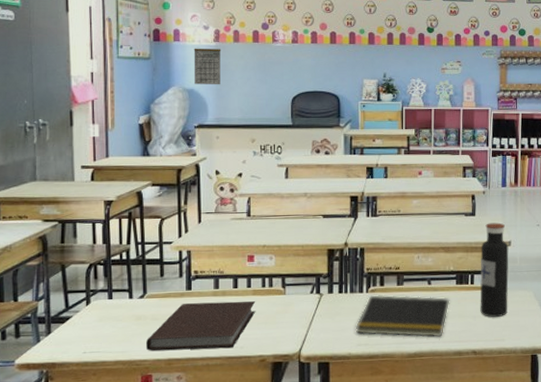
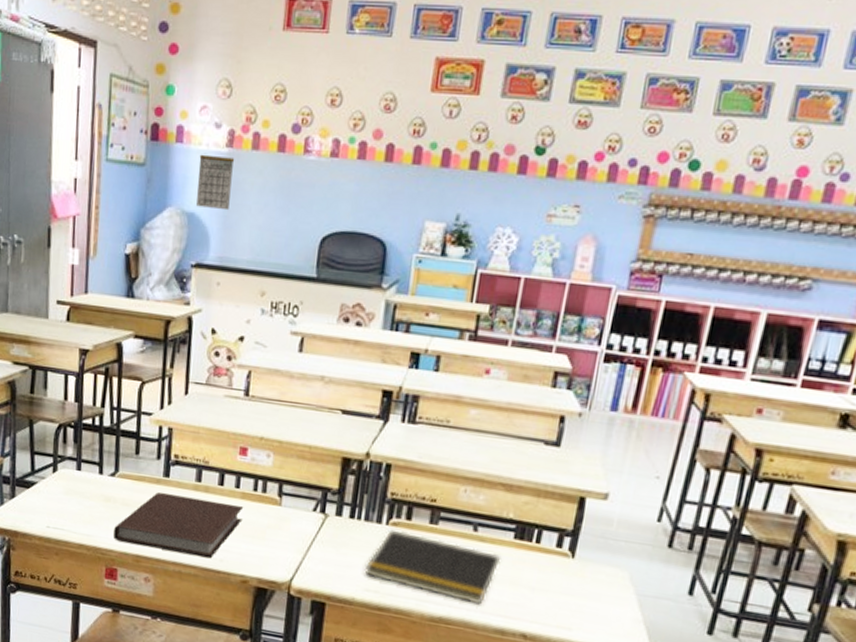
water bottle: present [480,222,509,317] -> none [542,460,604,597]

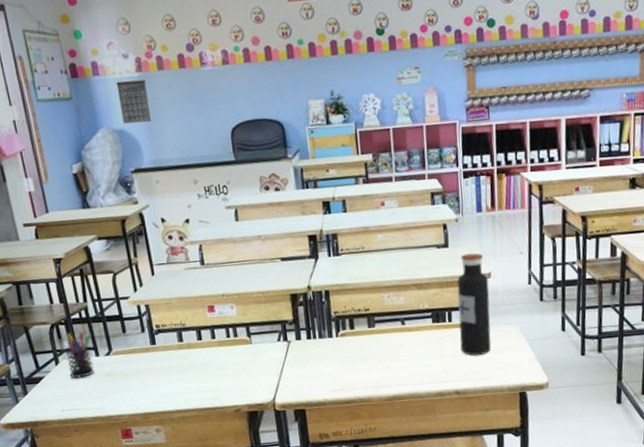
pen holder: none [65,438,100,495] -> present [65,331,94,379]
notebook: present [113,492,244,559] -> none [120,352,224,406]
notepad: present [364,529,501,605] -> none [328,337,427,380]
water bottle: none [542,460,604,597] -> present [457,253,491,356]

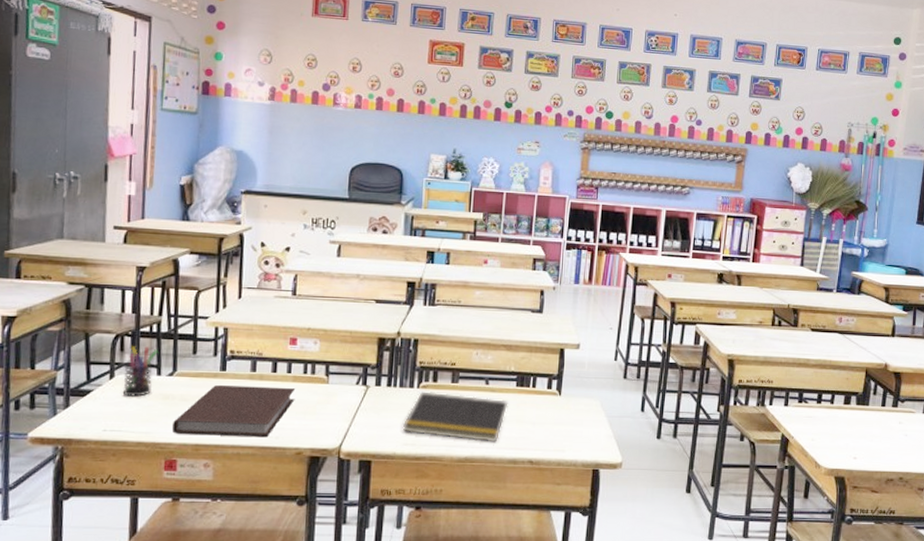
calendar: present [116,79,151,124] -> none [244,105,276,149]
notebook: none [120,352,224,406] -> present [172,385,296,438]
notepad: none [328,337,427,380] -> present [402,391,508,442]
water bottle: present [457,253,491,356] -> none [540,322,577,425]

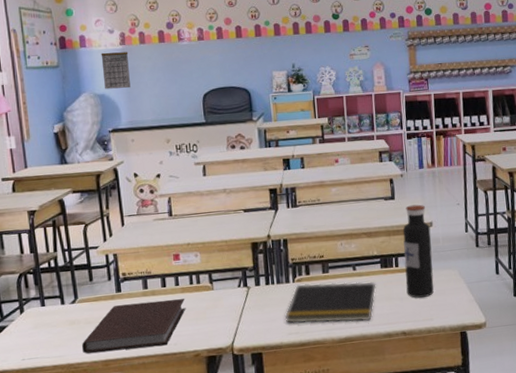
pen holder: present [122,346,158,397] -> none [31,280,59,327]
calendar: none [244,105,276,149] -> present [101,52,131,89]
water bottle: none [540,322,577,425] -> present [403,204,434,298]

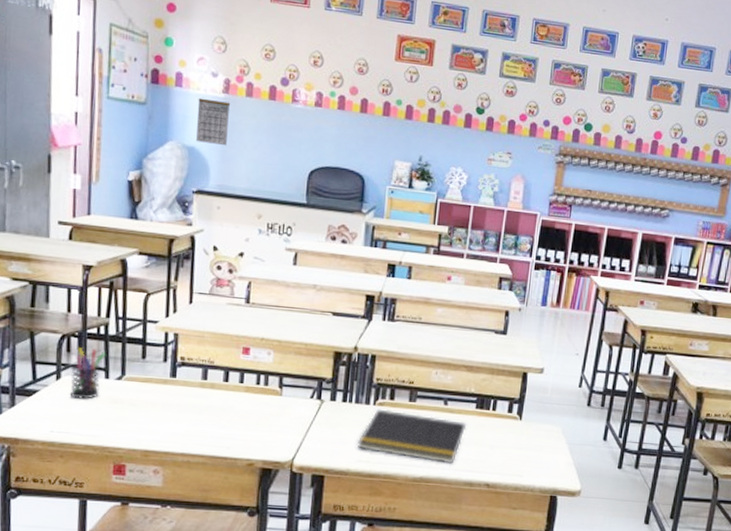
pen holder: none [31,280,59,327] -> present [69,347,106,399]
notebook: present [82,299,186,354] -> none [121,392,248,447]
water bottle: present [403,204,434,298] -> none [499,344,541,450]

